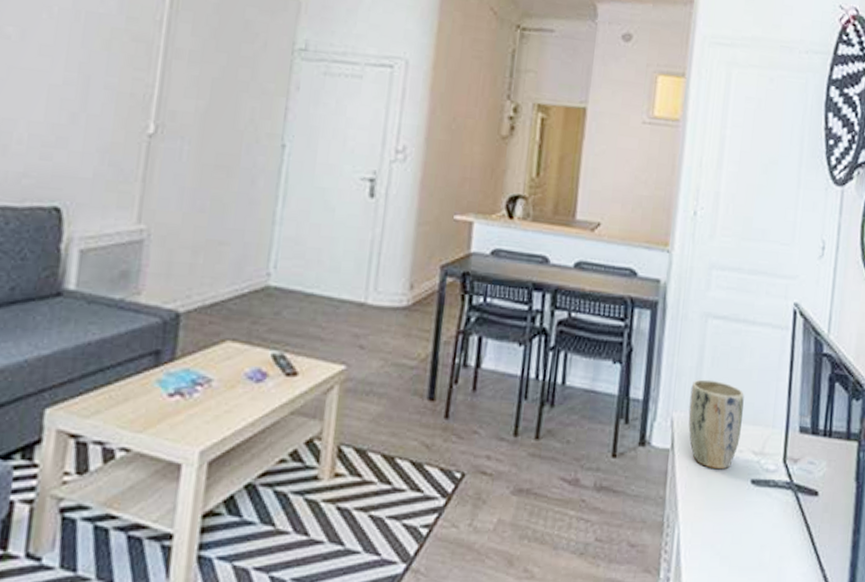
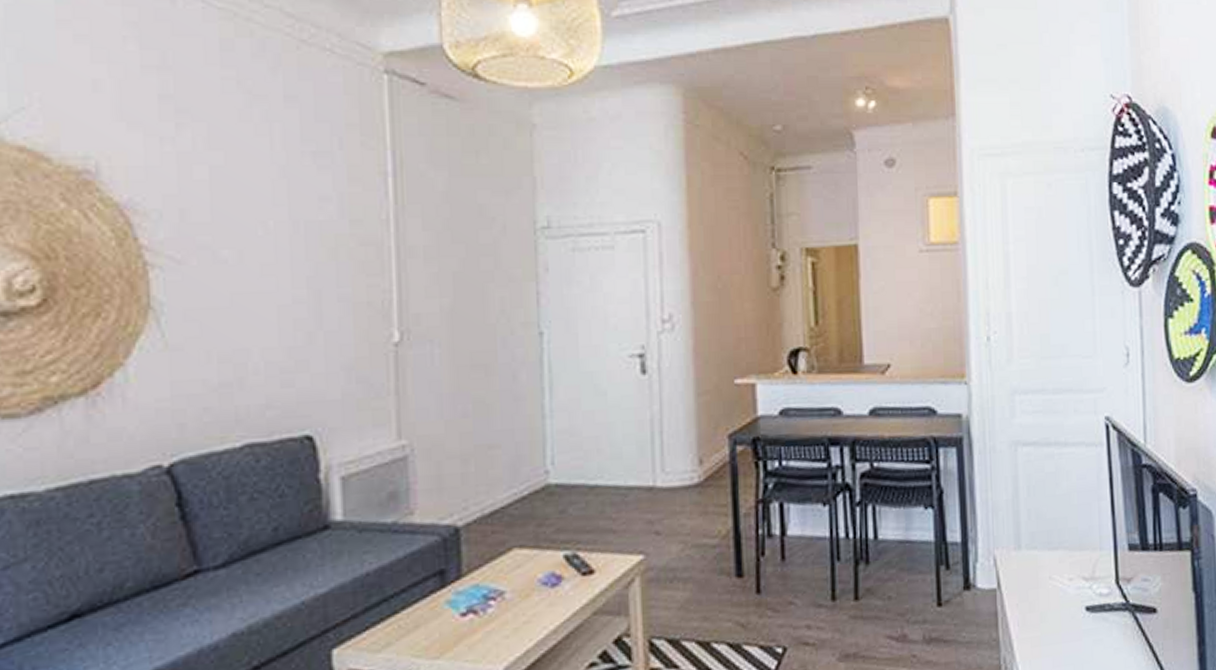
plant pot: present [688,379,744,469] -> none [1010,510,1068,602]

